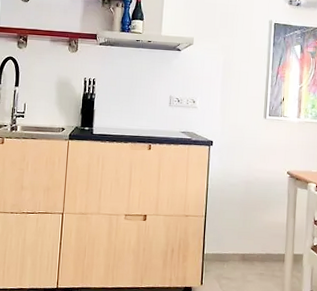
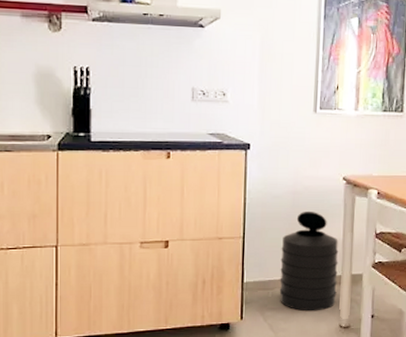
trash can: none [233,197,283,284] -> present [279,210,339,312]

